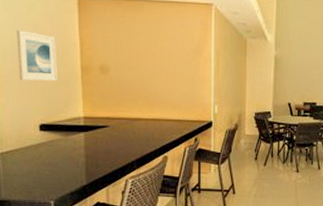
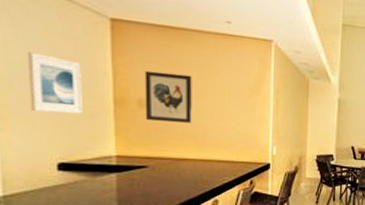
wall art: none [105,40,144,86] -> present [144,70,192,123]

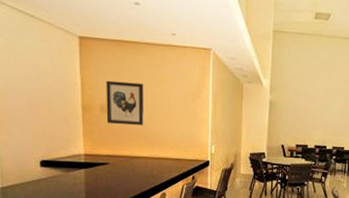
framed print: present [28,52,83,114] -> none [18,68,58,119]

